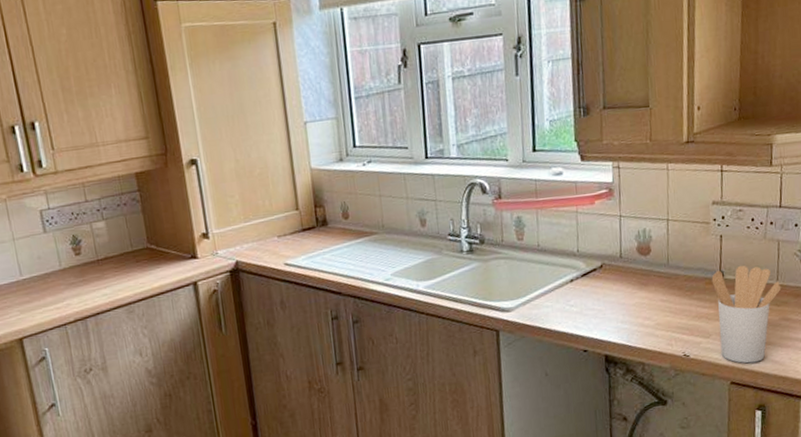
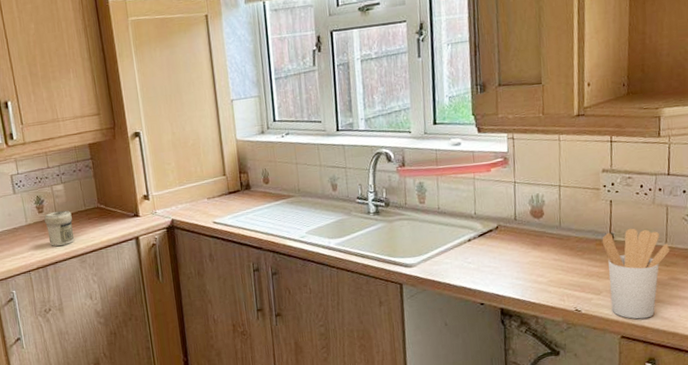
jar: none [82,251,119,295] -> present [44,210,74,247]

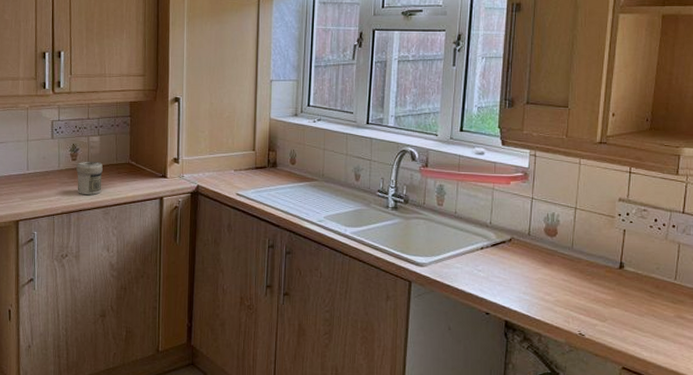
utensil holder: present [602,228,670,319] -> none [612,260,679,353]

